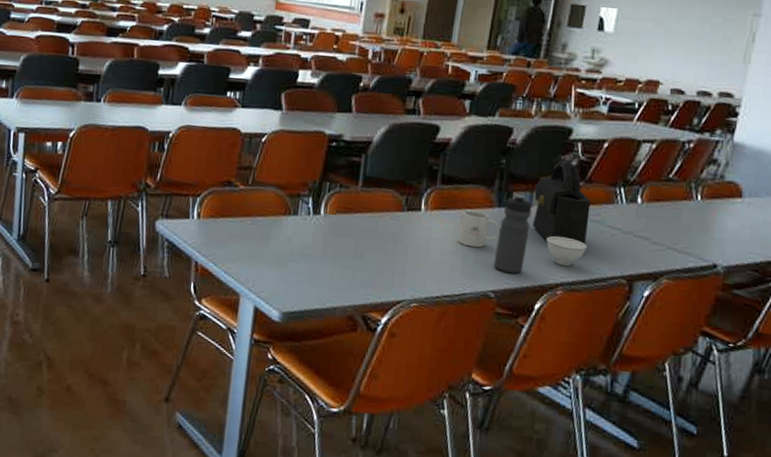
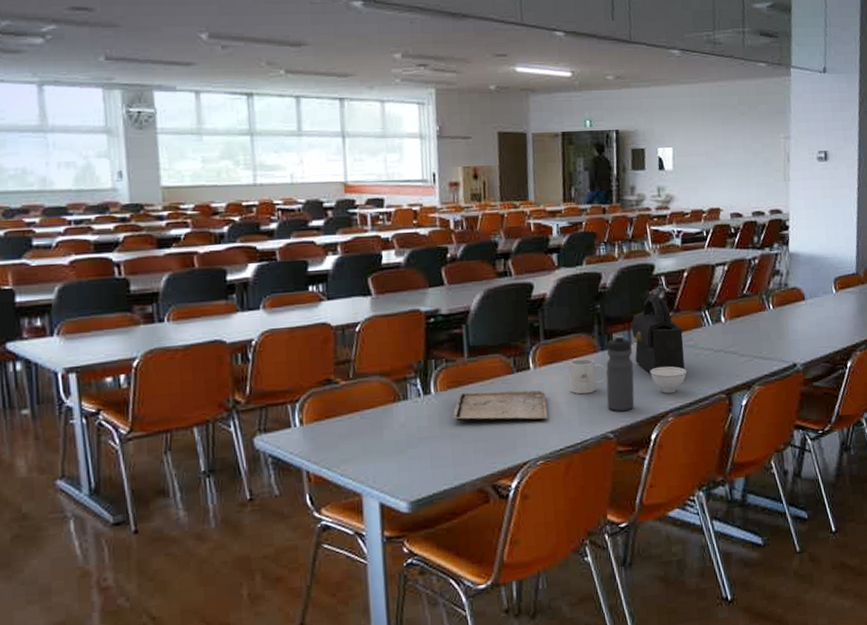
tray: none [336,218,433,265] -> present [452,390,548,422]

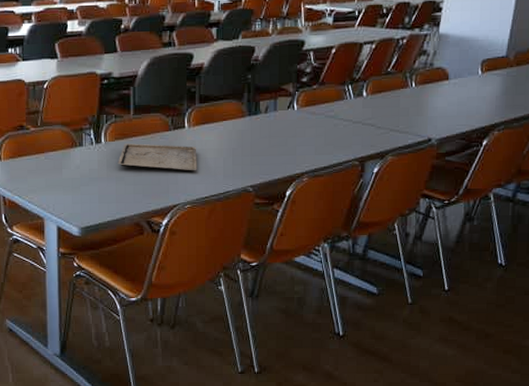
mug: present [568,358,607,395] -> none [217,122,252,153]
water bottle: present [606,335,635,412] -> none [249,103,277,170]
handbag: present [631,294,685,374] -> none [277,67,325,139]
bowl: present [650,366,687,394] -> none [291,133,325,158]

